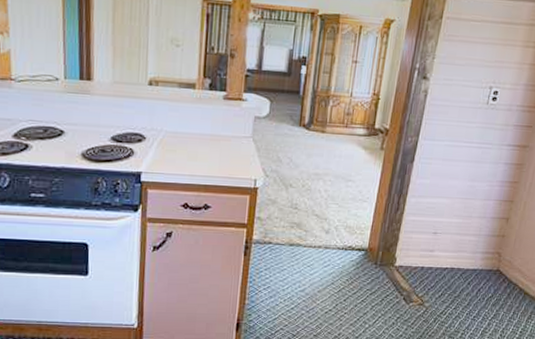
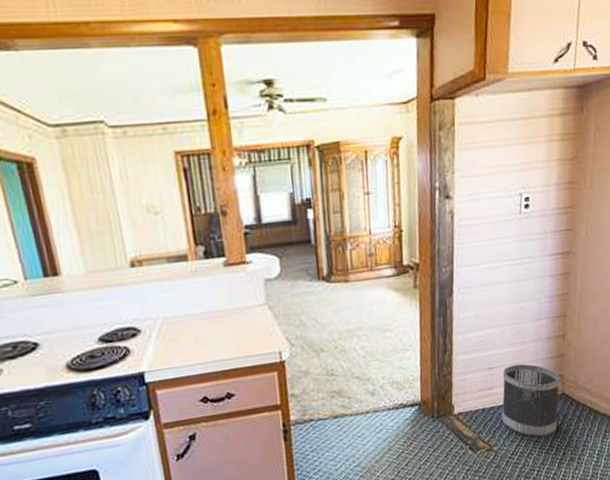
wastebasket: none [437,234,498,304] -> present [501,363,560,438]

